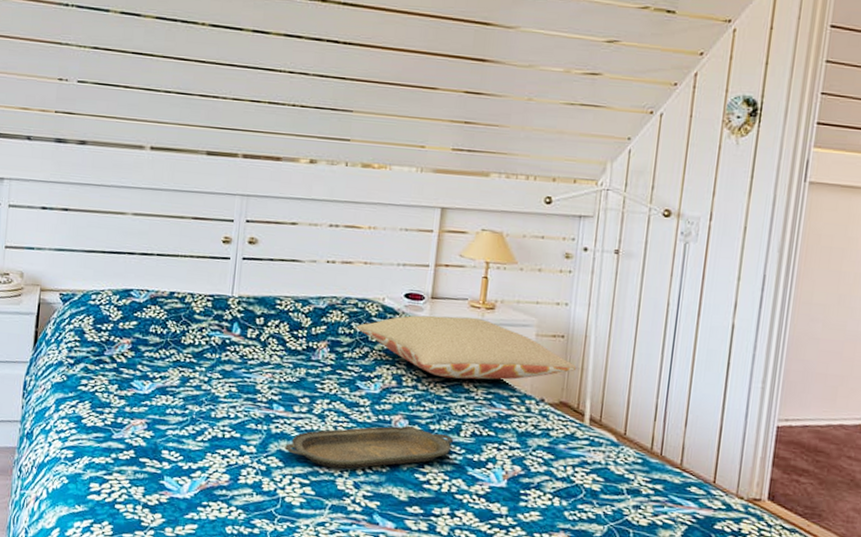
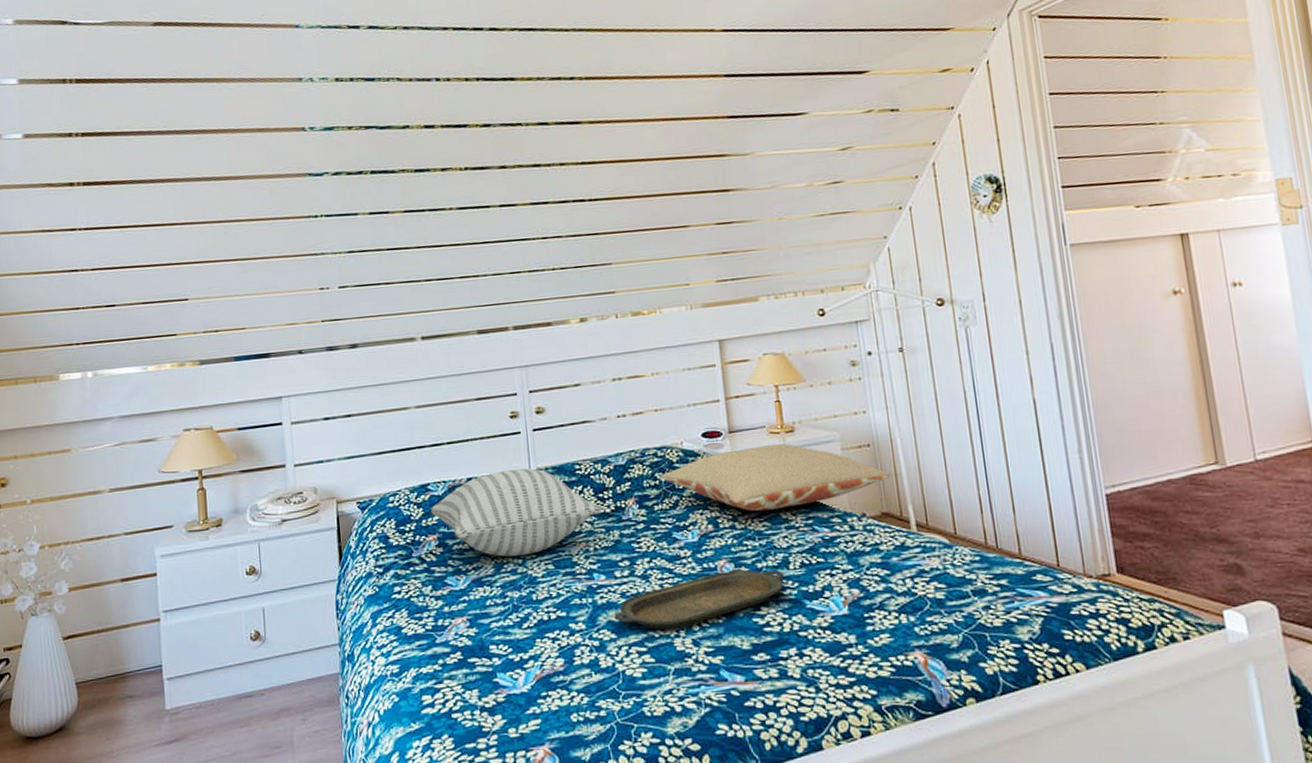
pillow: none [129,291,295,375] -> present [431,467,603,557]

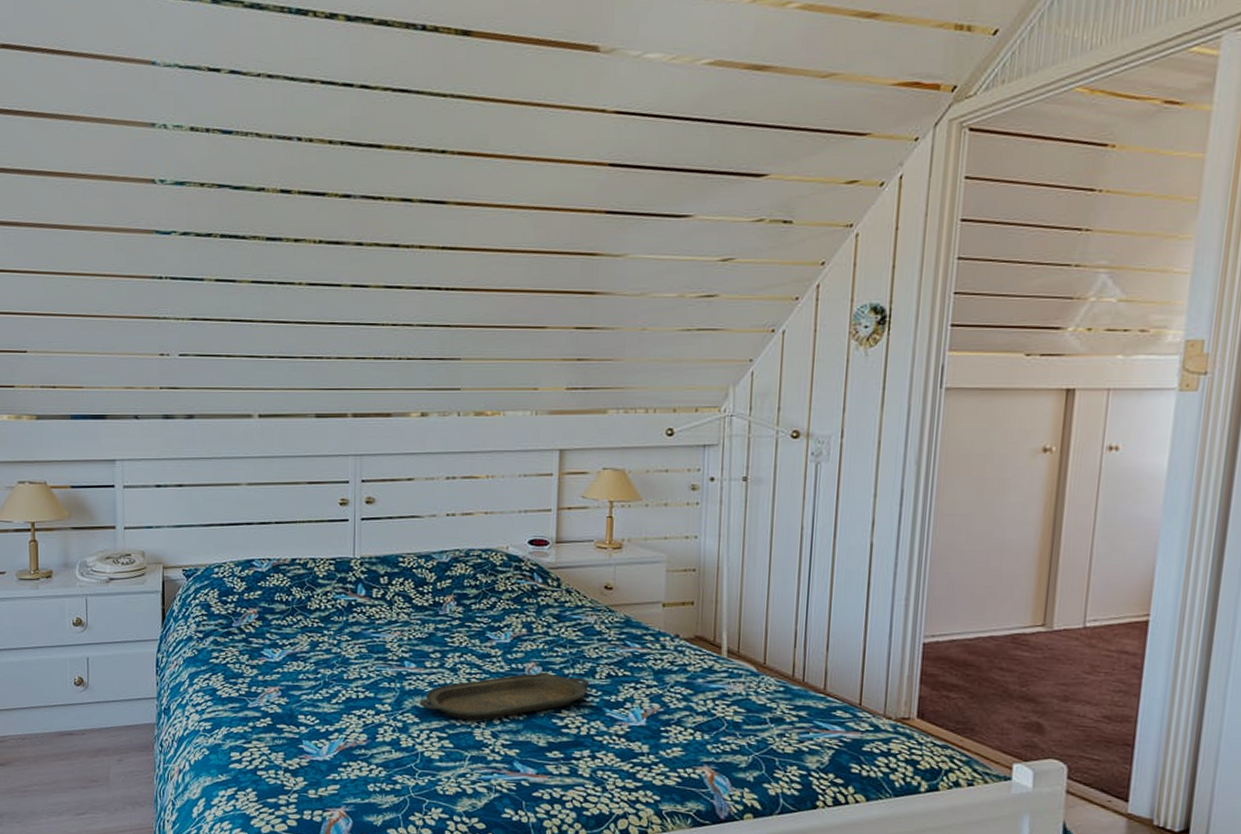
pillow: present [431,467,603,557] -> none [254,554,421,638]
pillow: present [660,444,890,512] -> none [482,559,711,622]

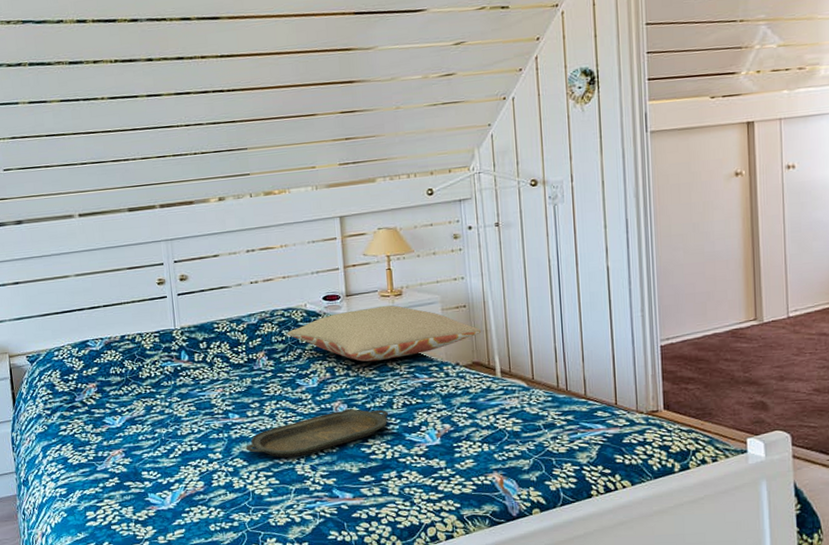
pillow: none [482,559,711,622] -> present [287,305,482,362]

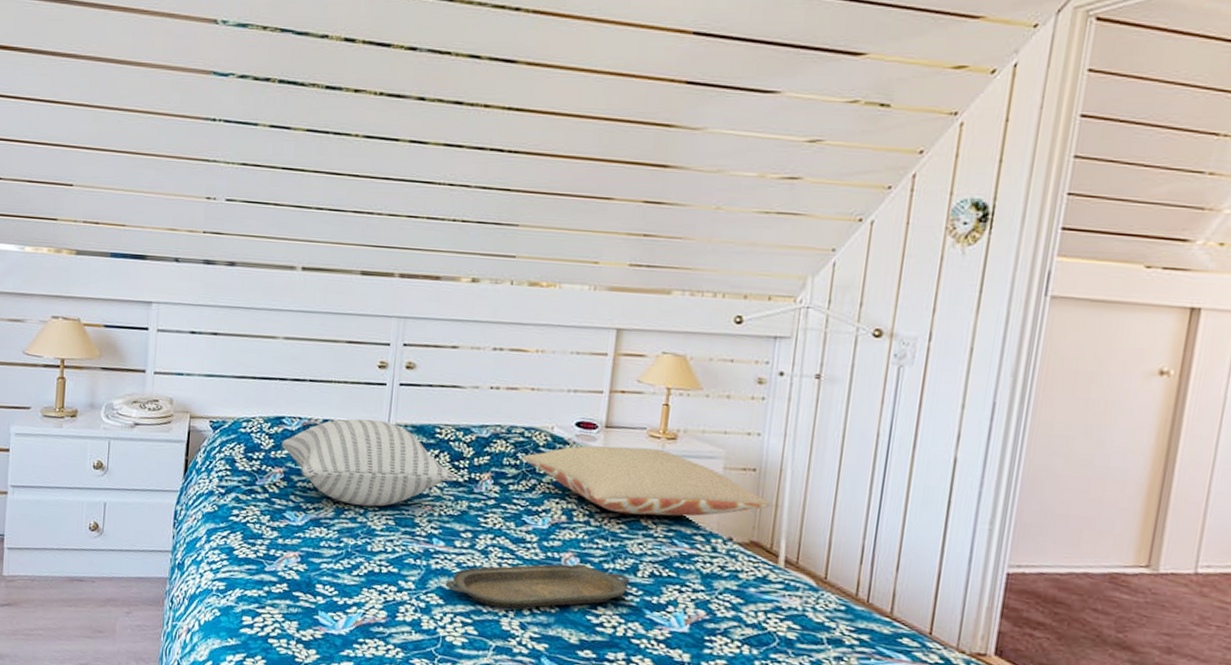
pillow: none [90,326,237,401] -> present [281,418,456,507]

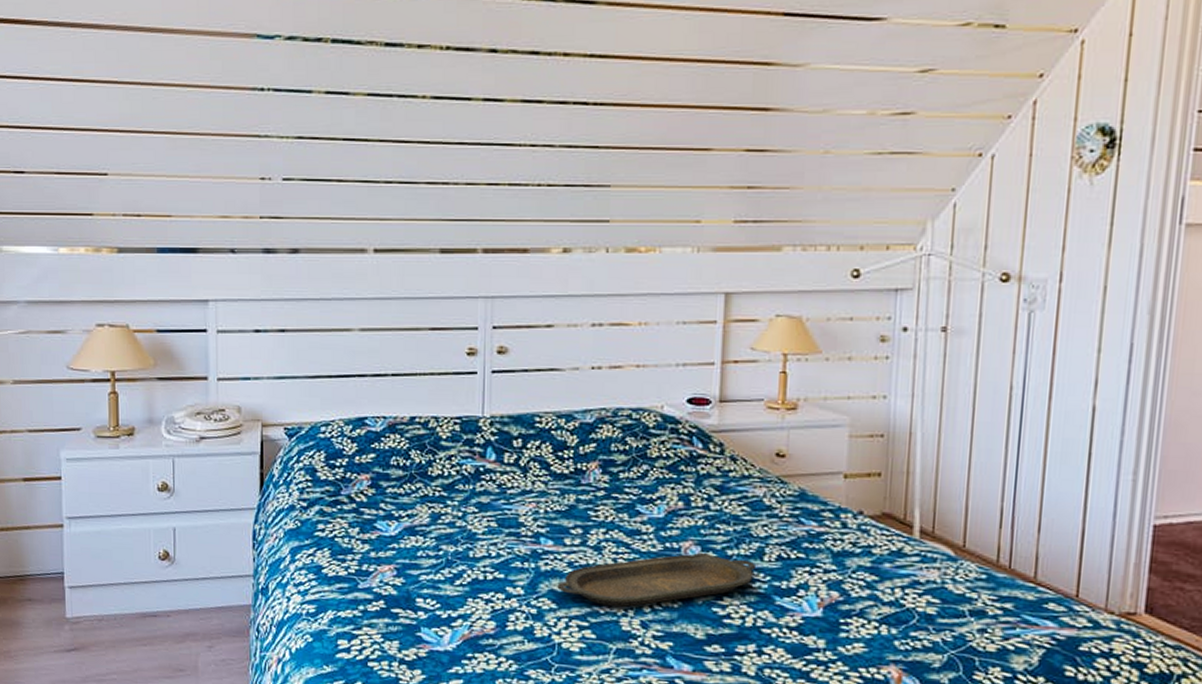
pillow: present [281,418,456,507] -> none [366,412,560,509]
pillow: present [522,445,770,517] -> none [632,421,901,495]

